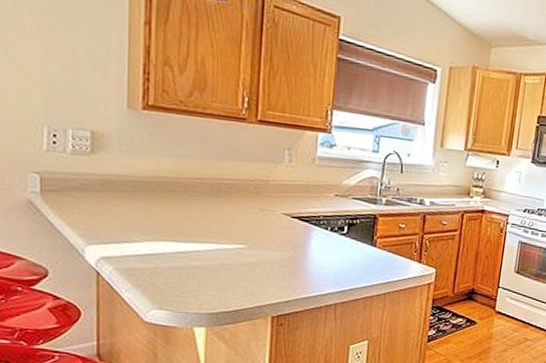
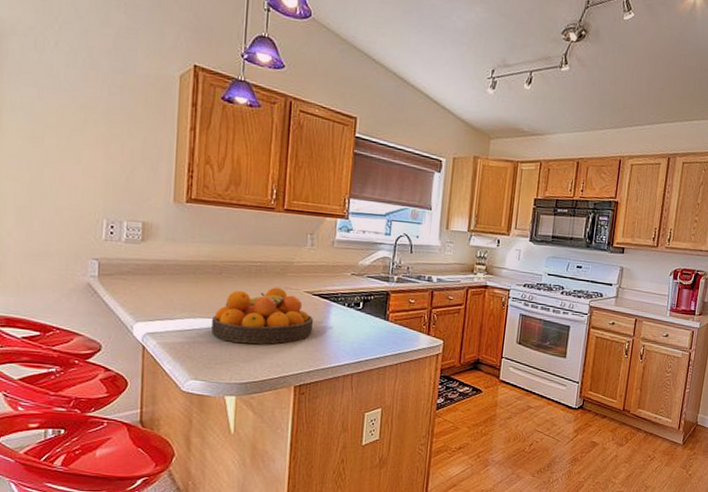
fruit bowl: none [176,208,293,271] -> present [211,287,314,344]

